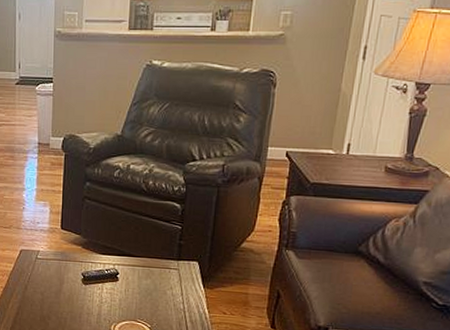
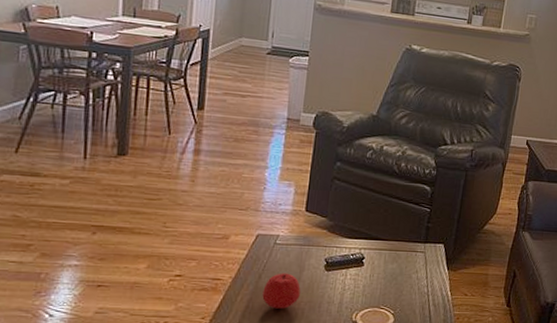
apple: none [29,285,62,317] -> present [262,273,301,309]

